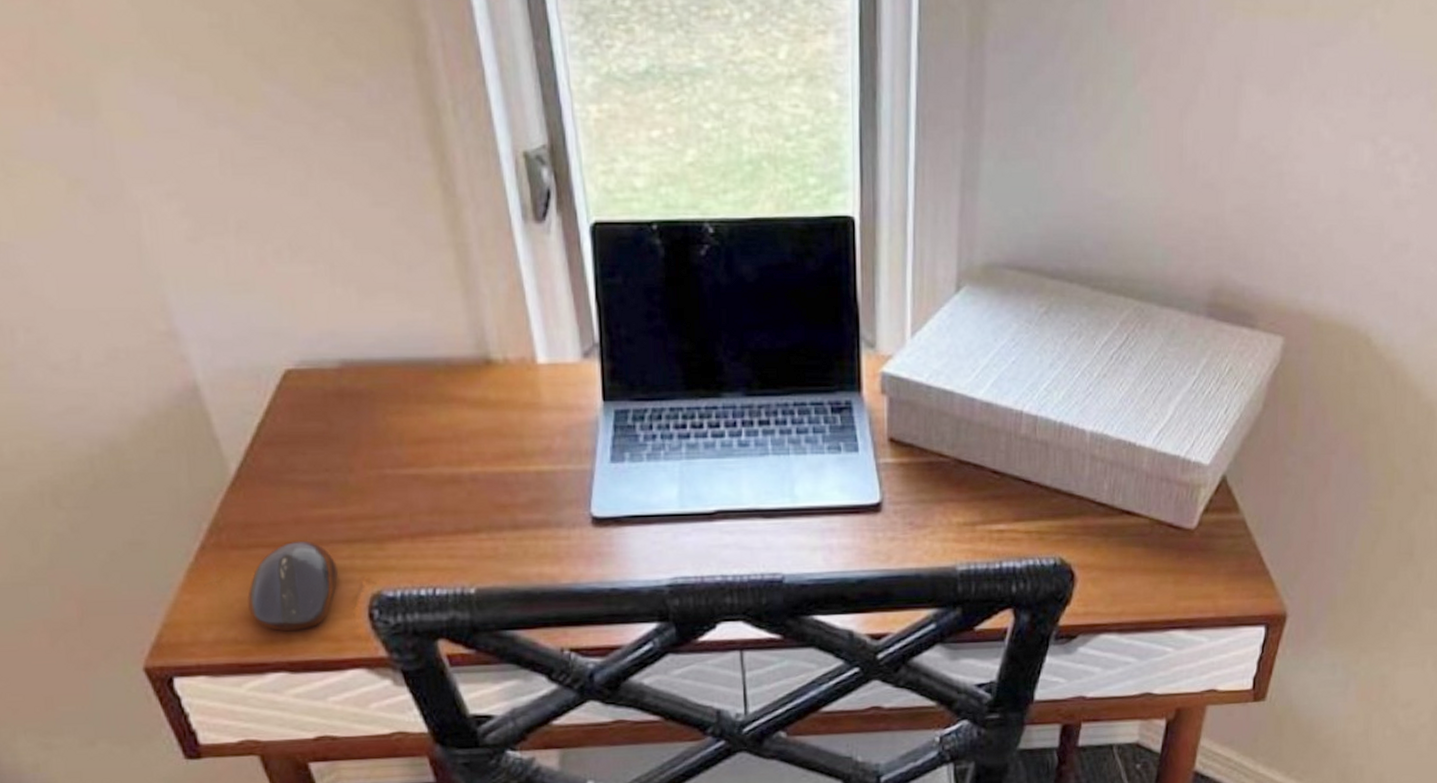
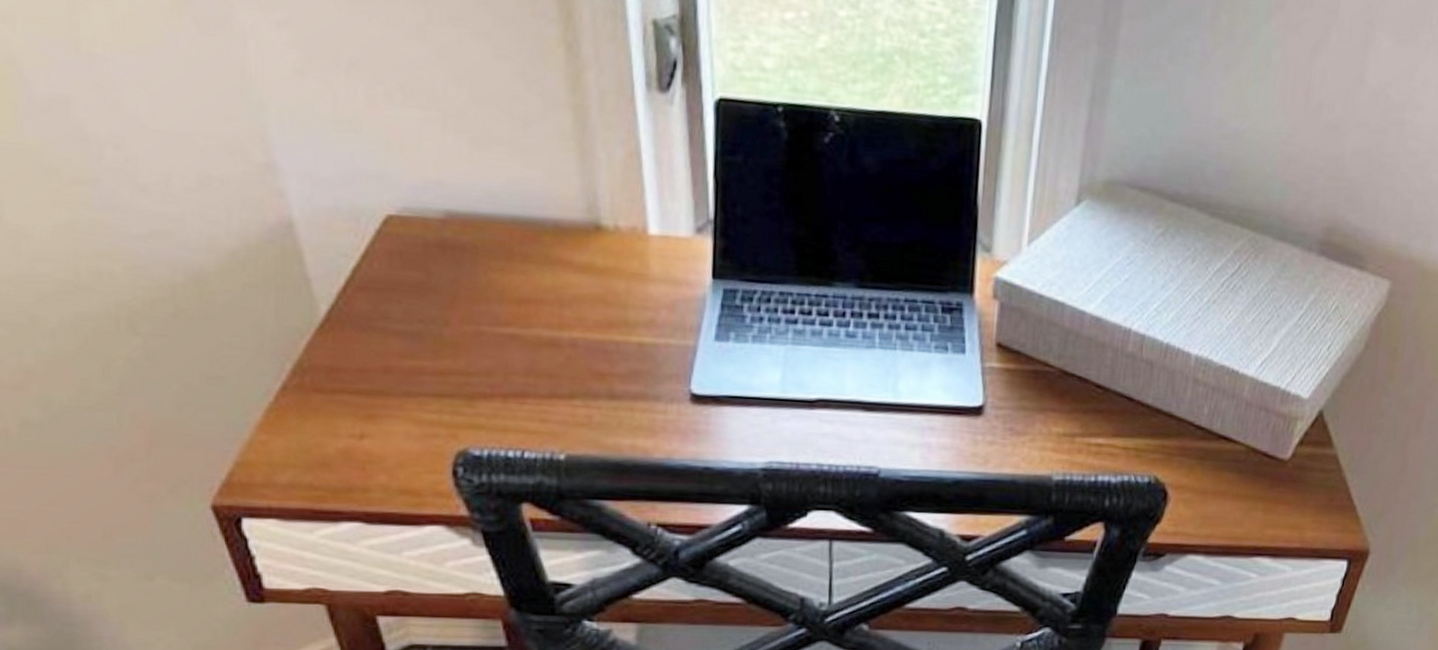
computer mouse: present [247,540,339,632] -> none [327,390,425,482]

